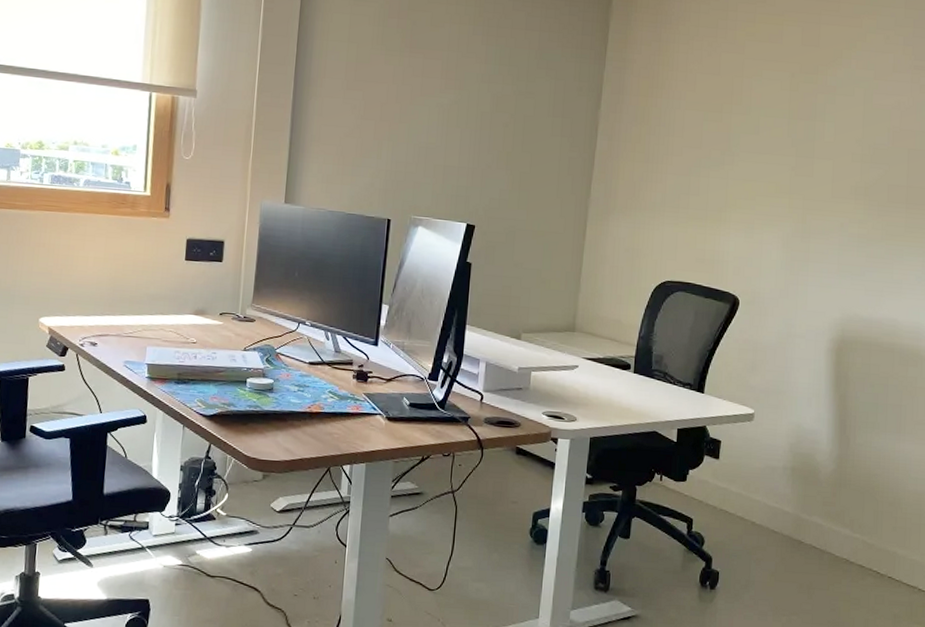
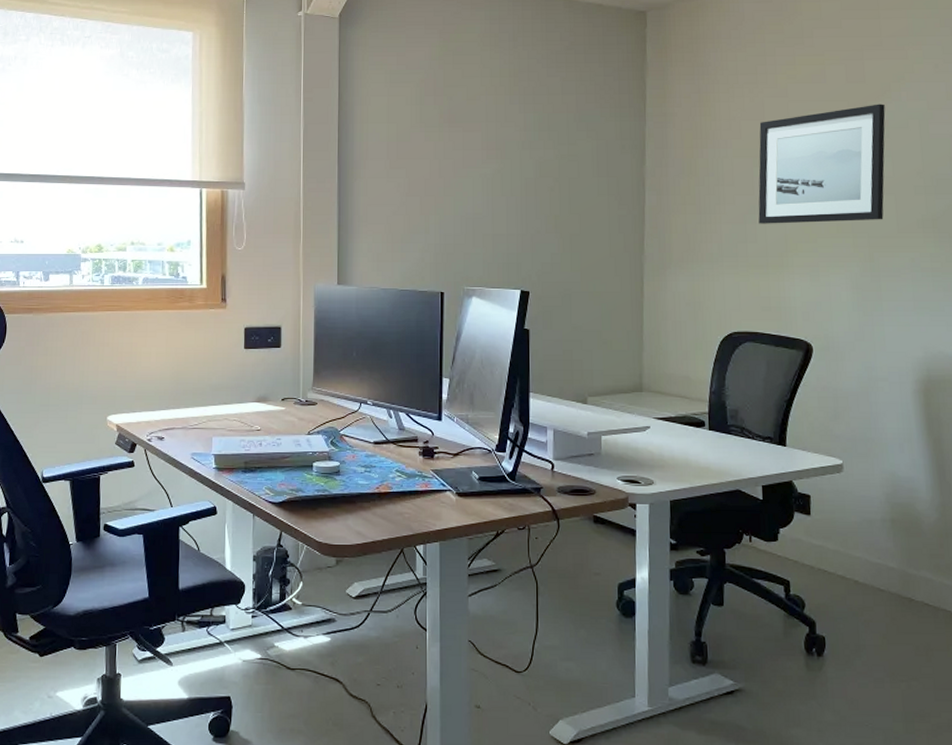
wall art: none [703,69,835,184] -> present [758,104,886,224]

